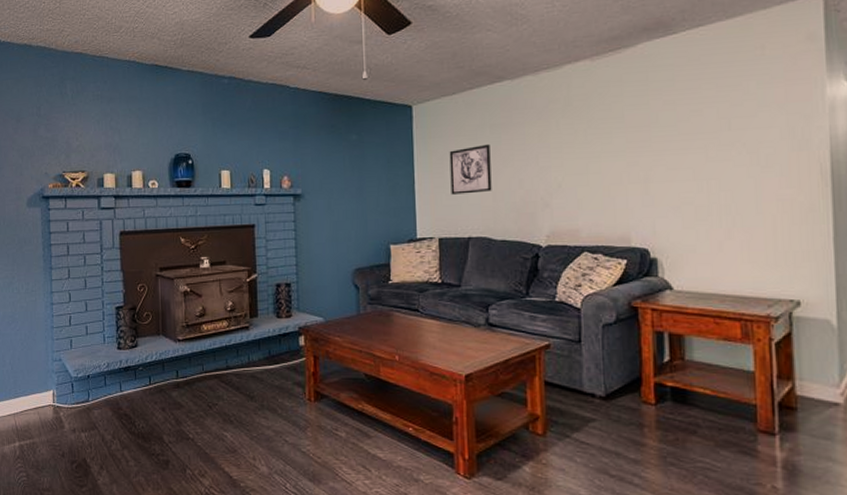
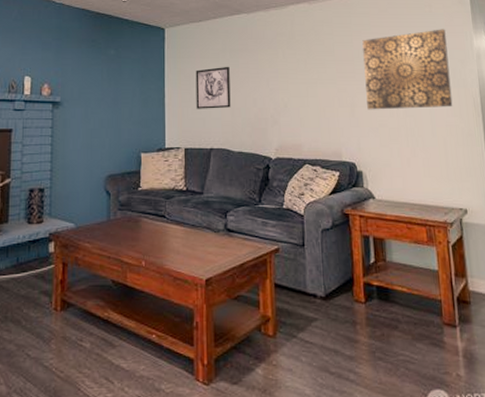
wall art: none [663,76,789,186] -> present [362,29,453,110]

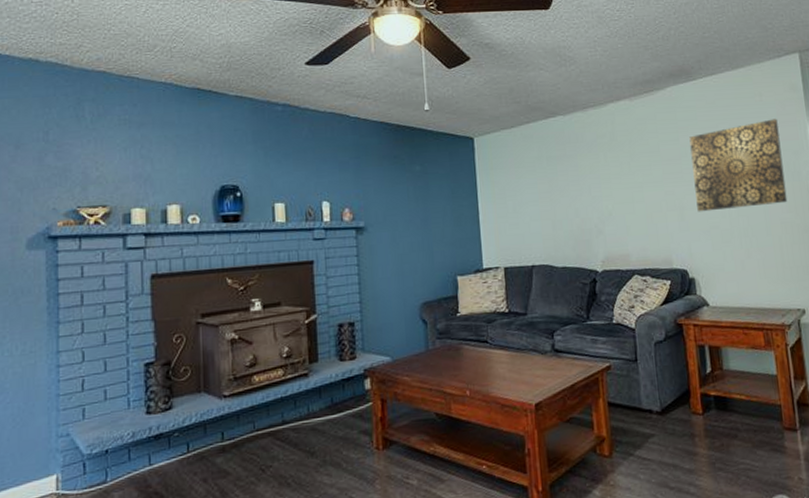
wall art: present [195,66,231,109] -> none [510,175,551,224]

